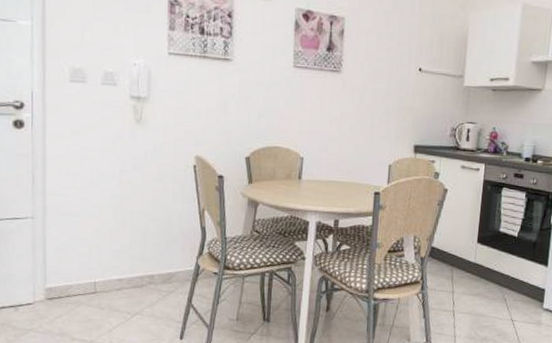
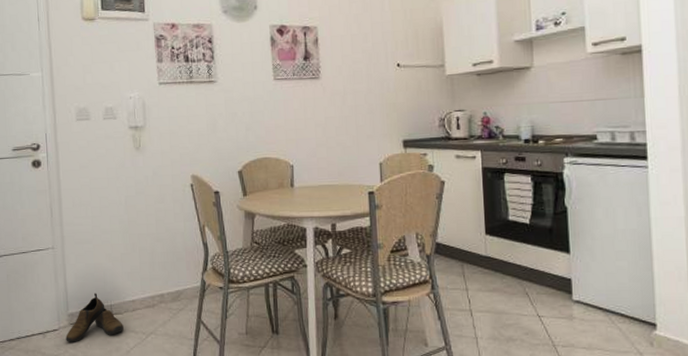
shoe: none [41,268,107,318] -> present [66,293,124,342]

